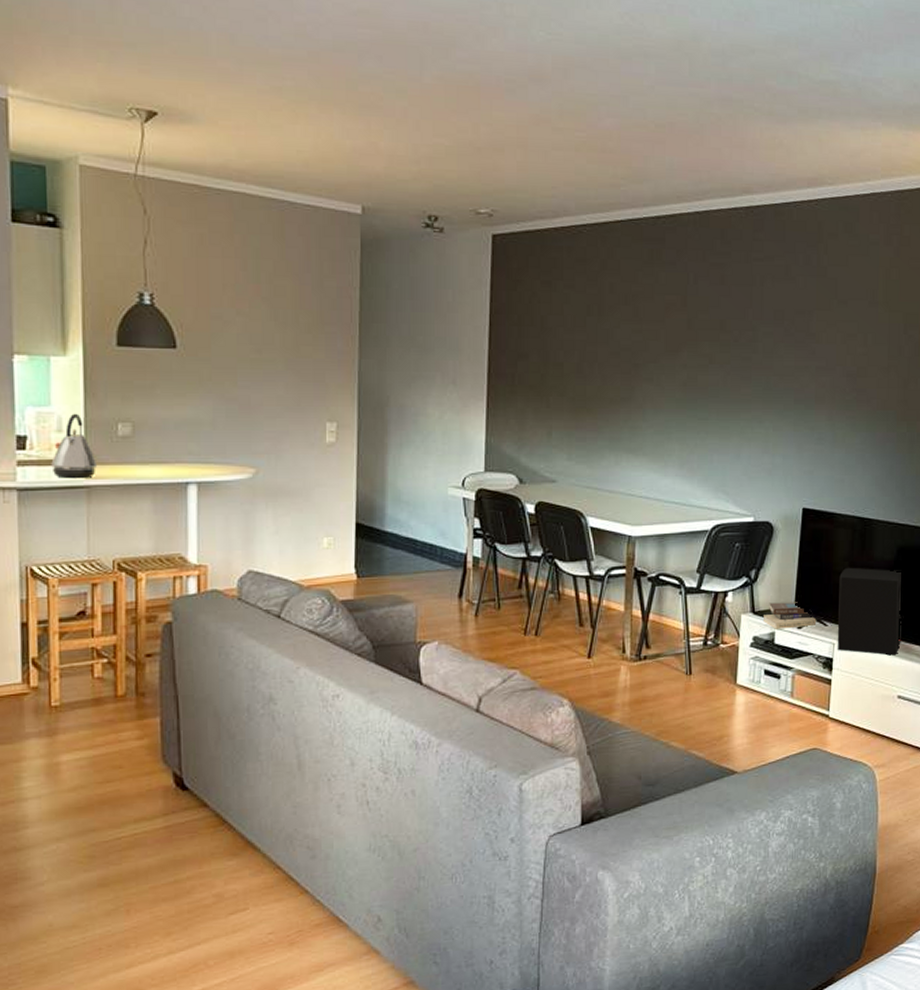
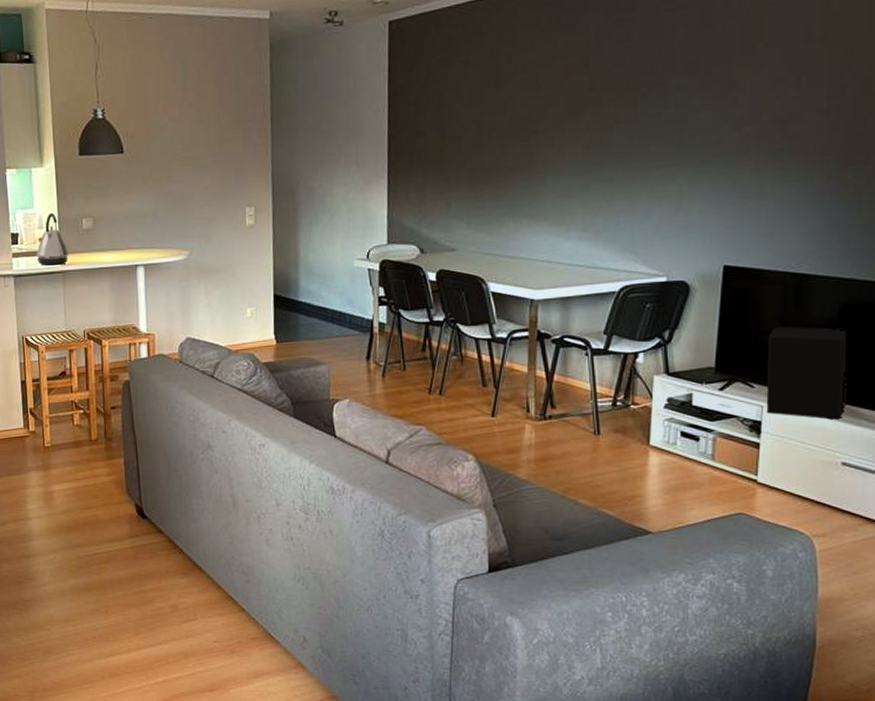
books: present [762,602,817,629] -> none [678,363,742,391]

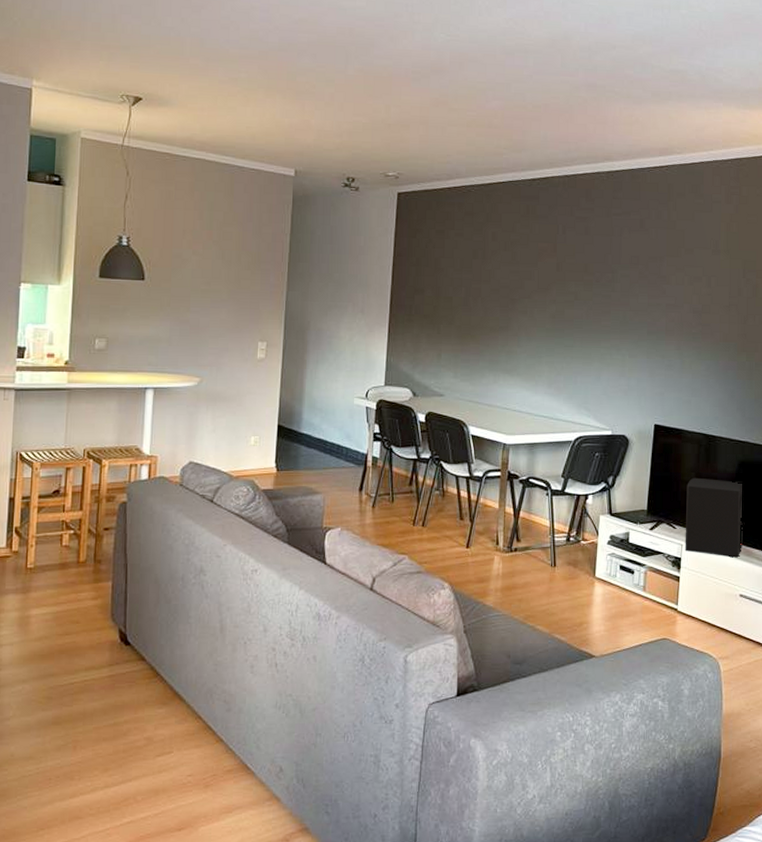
kettle: present [36,212,70,266] -> none [42,330,78,382]

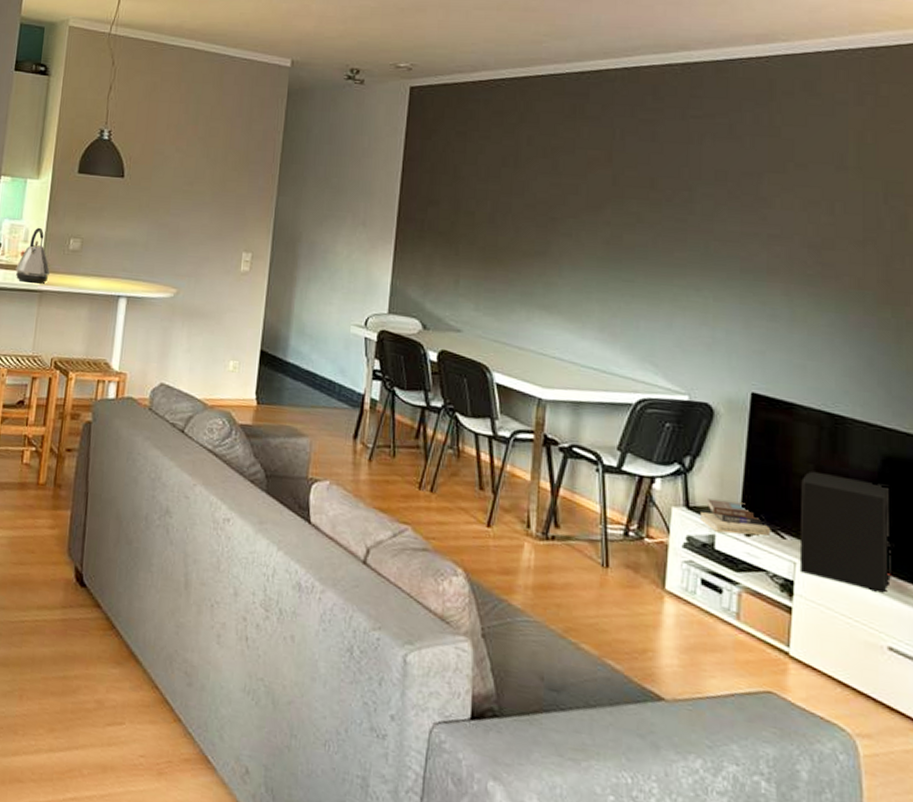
kettle: none [42,330,78,382] -> present [15,227,51,284]
books: none [618,506,667,530] -> present [699,498,771,536]

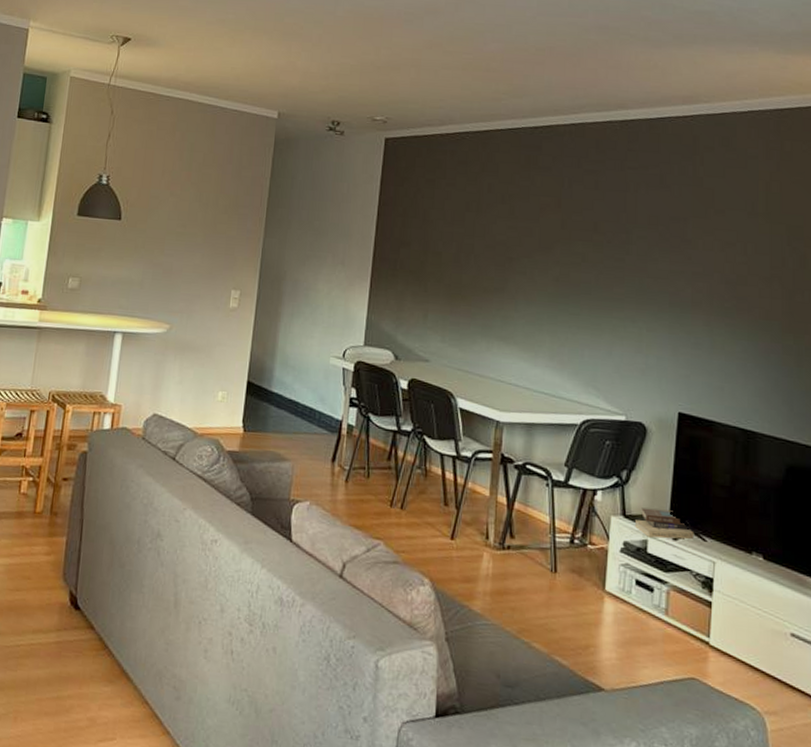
kettle: present [15,227,51,284] -> none [15,267,50,321]
speaker: present [799,471,895,593] -> none [718,480,796,586]

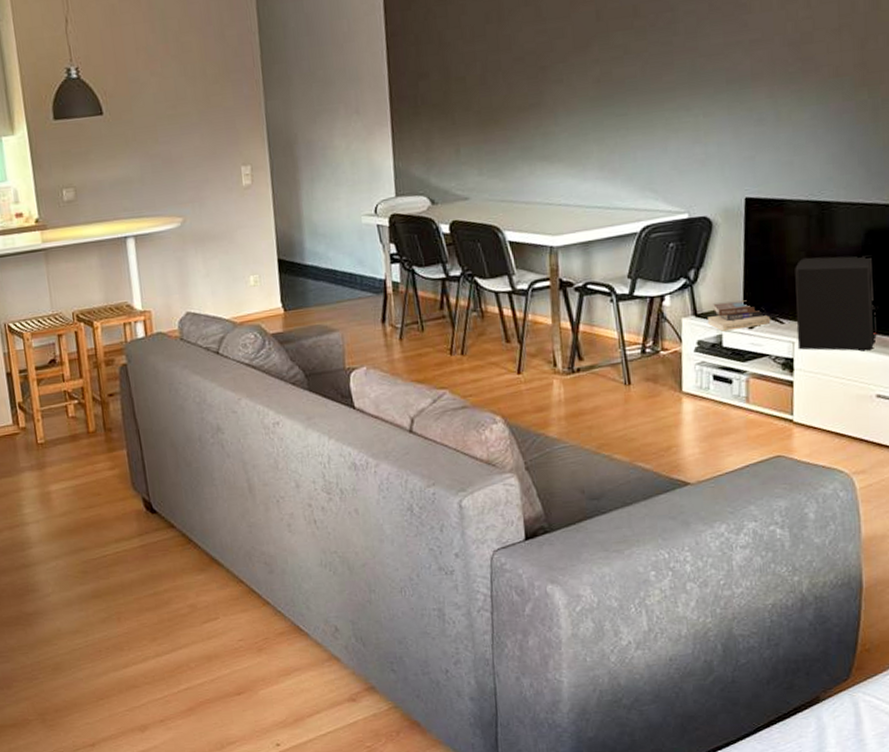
speaker: none [718,480,796,586] -> present [795,255,879,352]

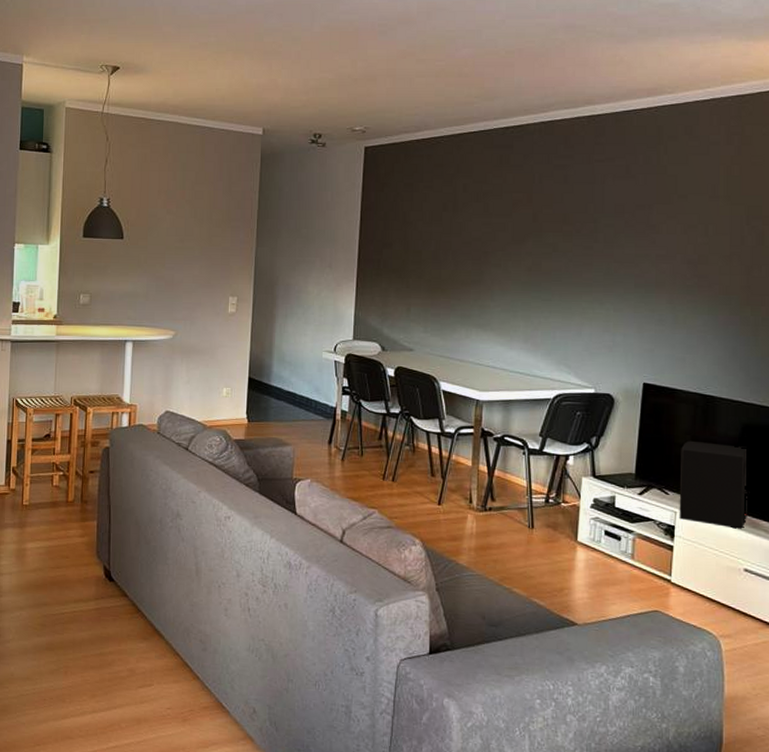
books: present [706,300,771,331] -> none [603,468,658,494]

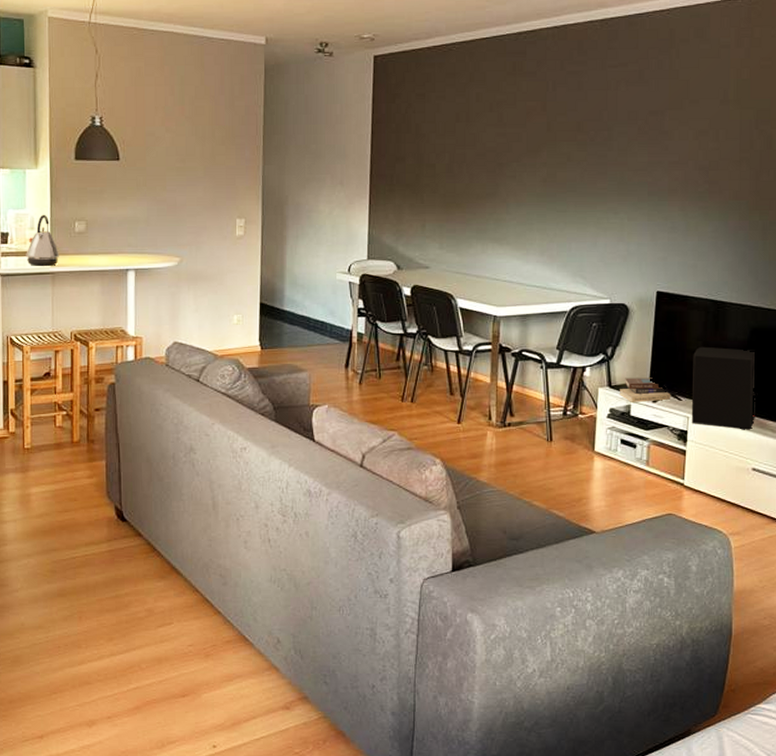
kettle: none [34,286,65,335] -> present [26,214,60,266]
books: none [603,468,658,494] -> present [619,378,671,402]

